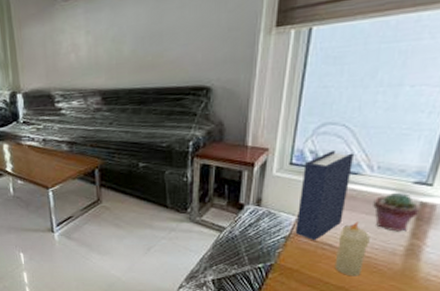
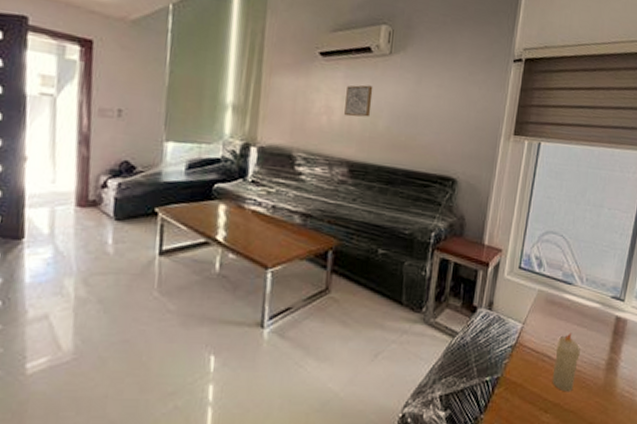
wall art: none [88,13,115,50] -> present [344,85,373,117]
hardback book: present [295,151,354,241] -> none [520,259,569,352]
potted succulent: present [373,192,420,232] -> none [583,305,616,345]

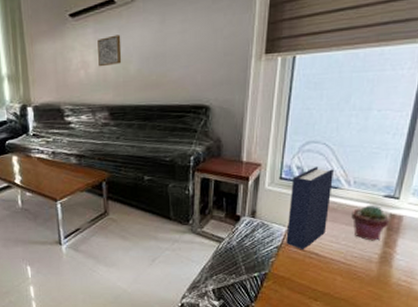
hardback book: none [520,259,569,352] -> present [286,167,334,250]
candle: present [552,332,580,392] -> none [320,232,350,283]
potted succulent: none [583,305,616,345] -> present [351,205,390,241]

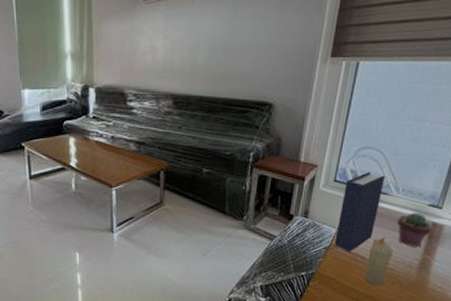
wall art: present [97,34,122,67] -> none [167,22,192,54]
candle: none [320,232,350,283] -> present [364,236,394,286]

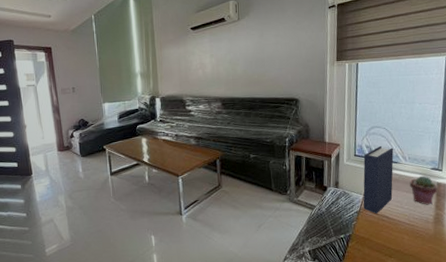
candle: present [364,236,394,286] -> none [392,198,412,241]

